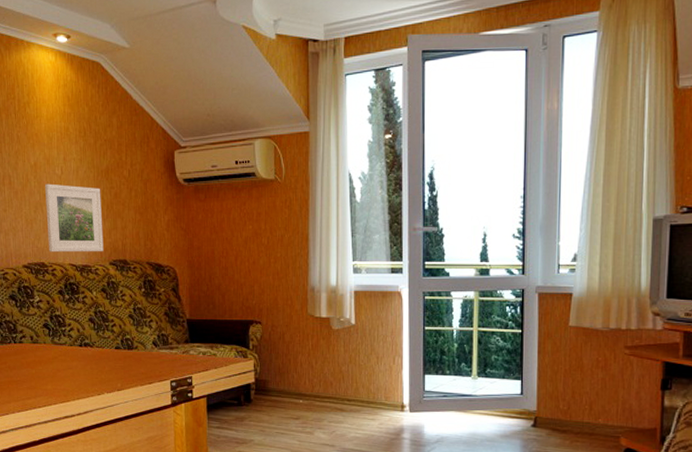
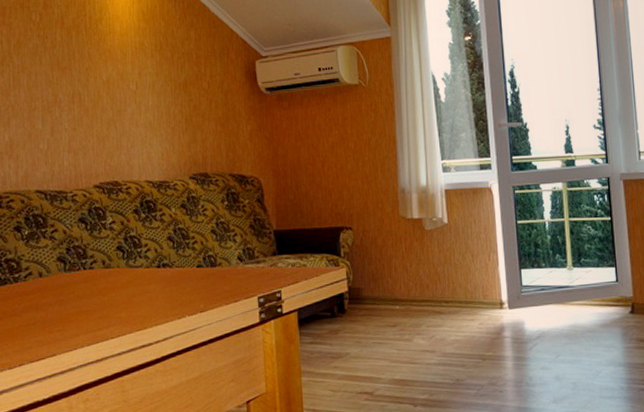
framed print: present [45,183,104,253] -> none [119,99,183,170]

